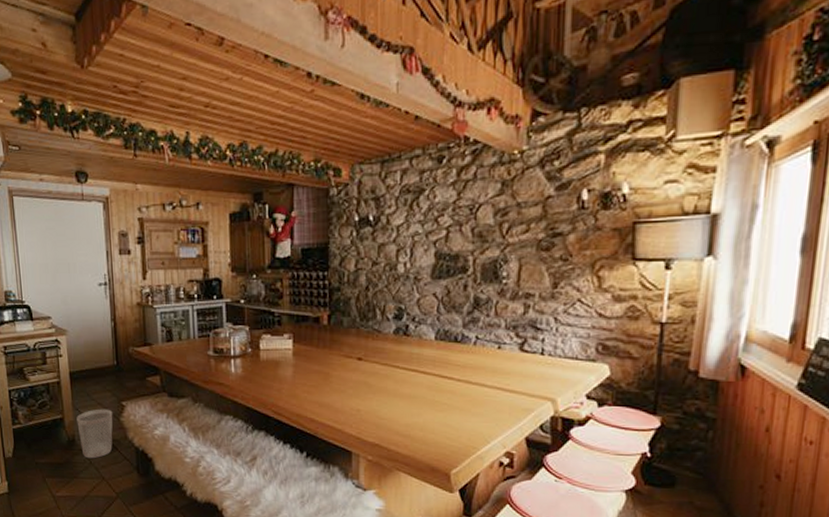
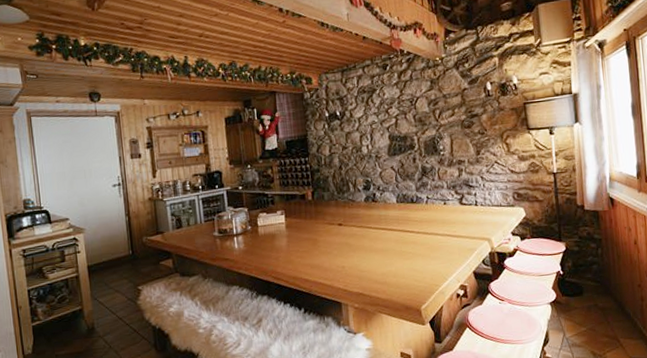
wastebasket: present [77,409,113,459] -> none [95,295,131,344]

